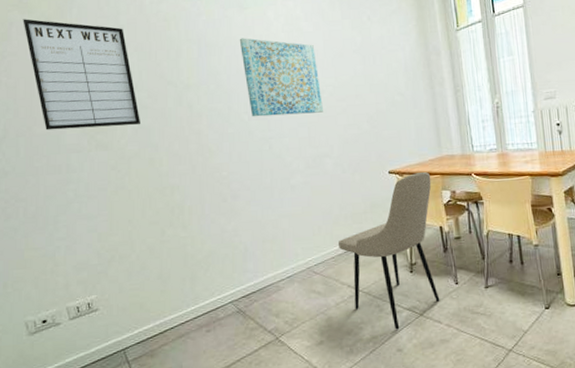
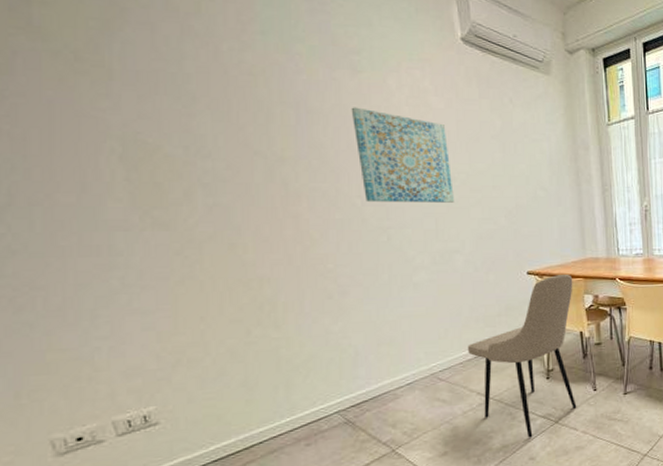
writing board: present [23,19,140,130] -> none [33,48,216,202]

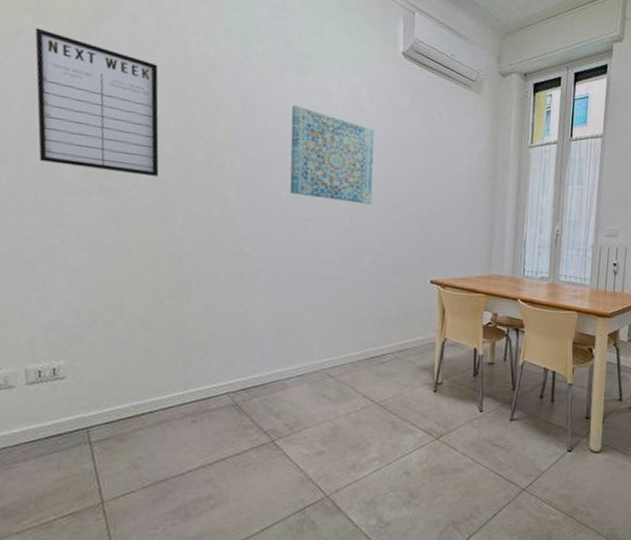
writing board: none [33,48,216,202] -> present [35,28,159,178]
dining chair: present [468,275,577,438] -> none [361,287,475,451]

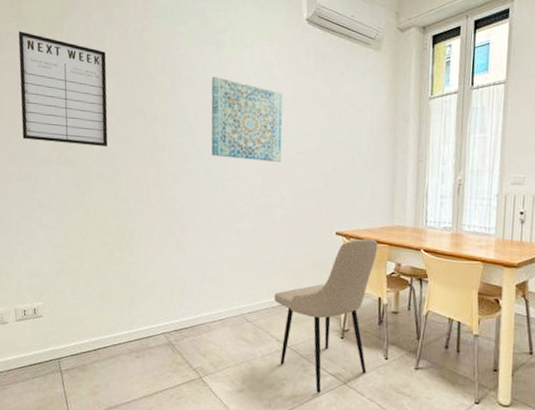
dining chair: none [361,287,475,451] -> present [274,238,378,394]

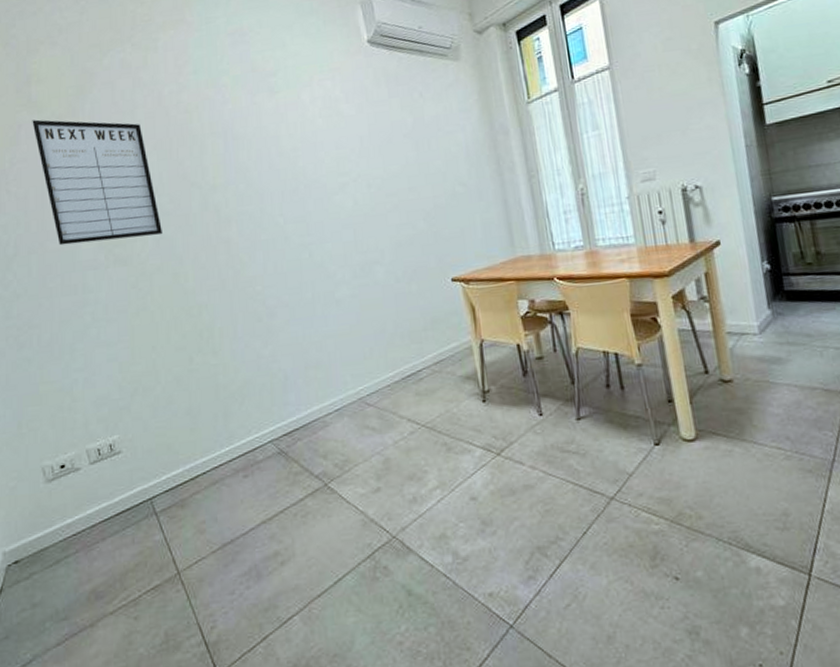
wall art: present [211,76,283,162] -> none [270,127,371,220]
dining chair: present [274,238,378,394] -> none [395,278,521,474]

